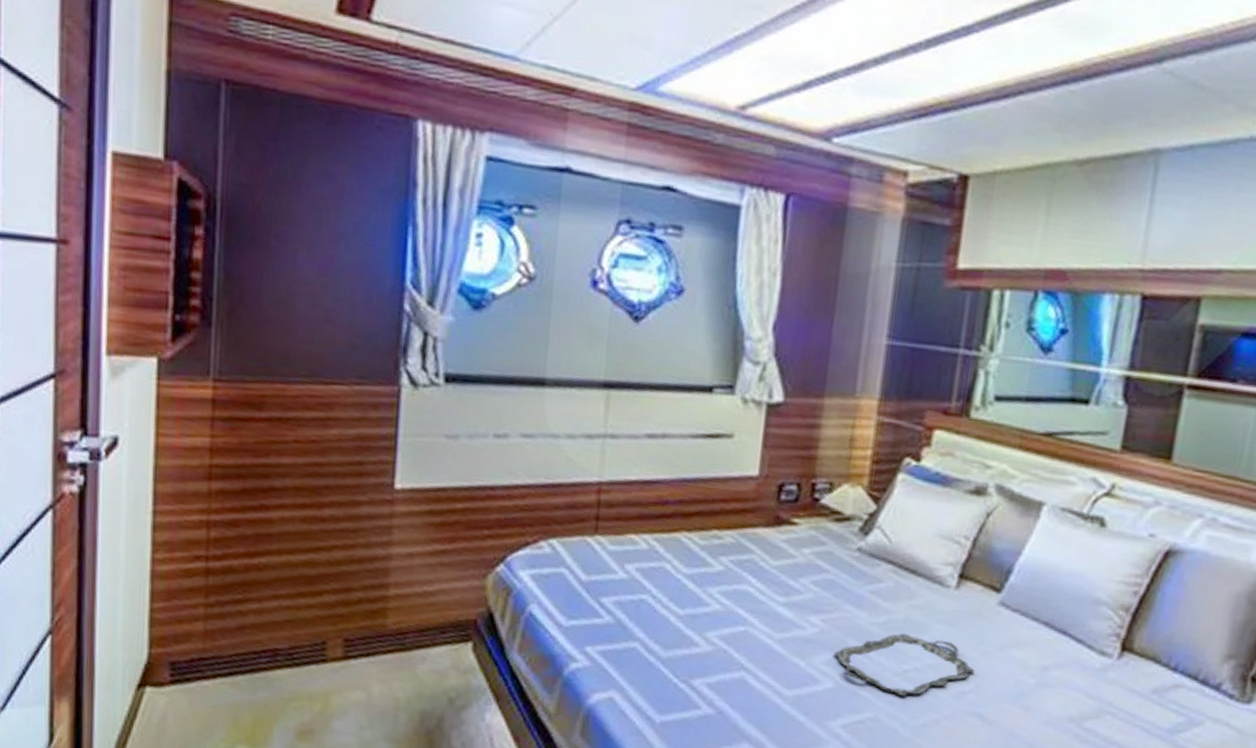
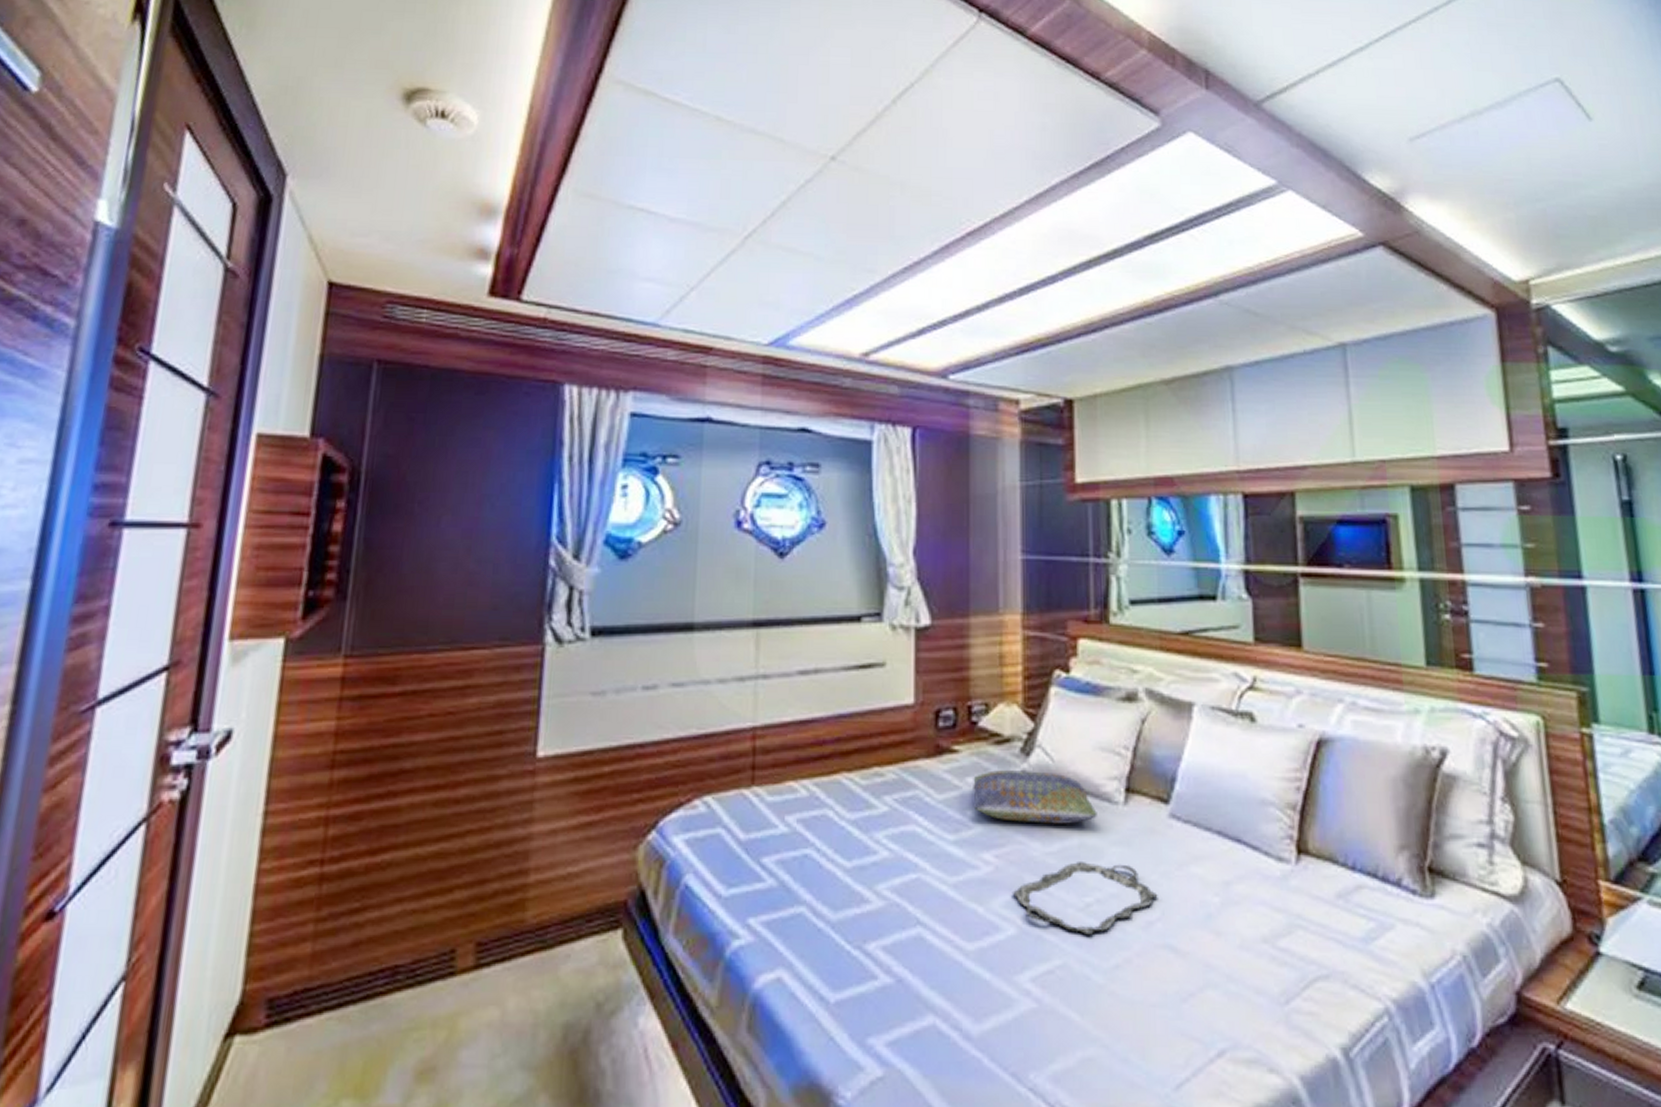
cushion: none [806,544,927,601] -> present [973,769,1097,824]

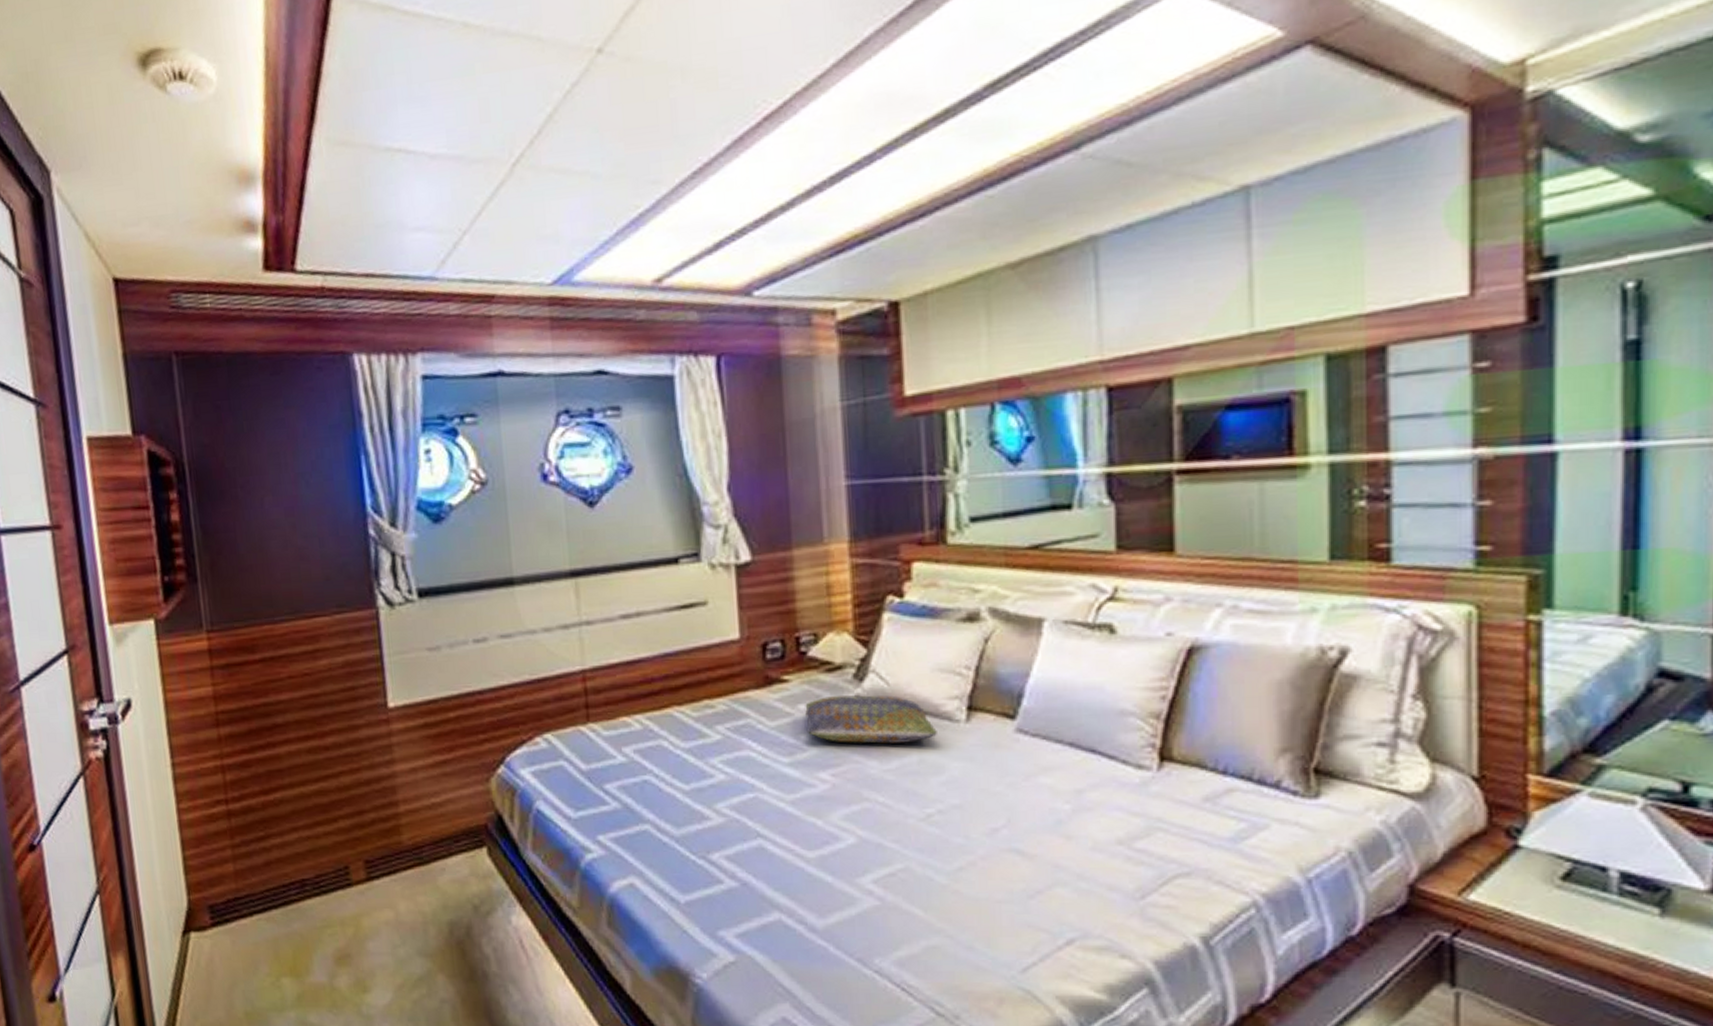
serving tray: present [1012,860,1158,934] -> none [850,776,1004,842]

